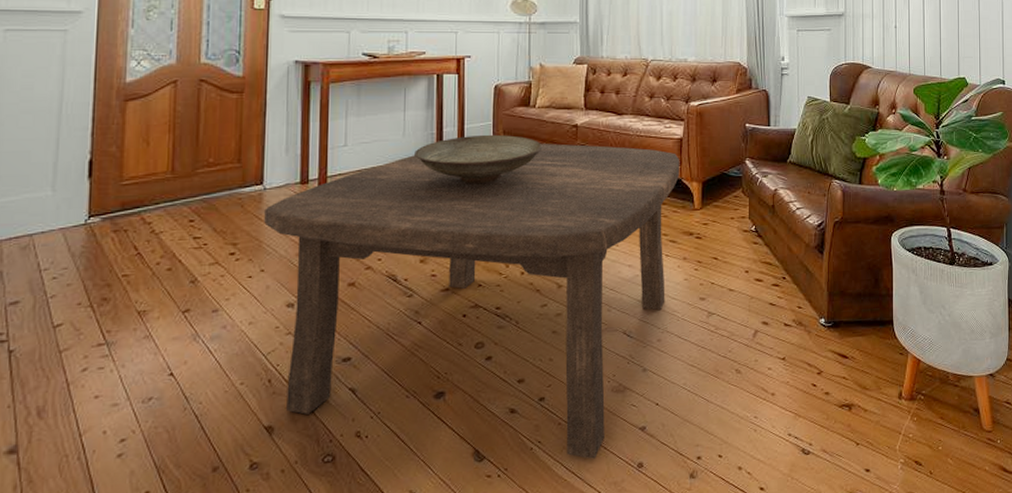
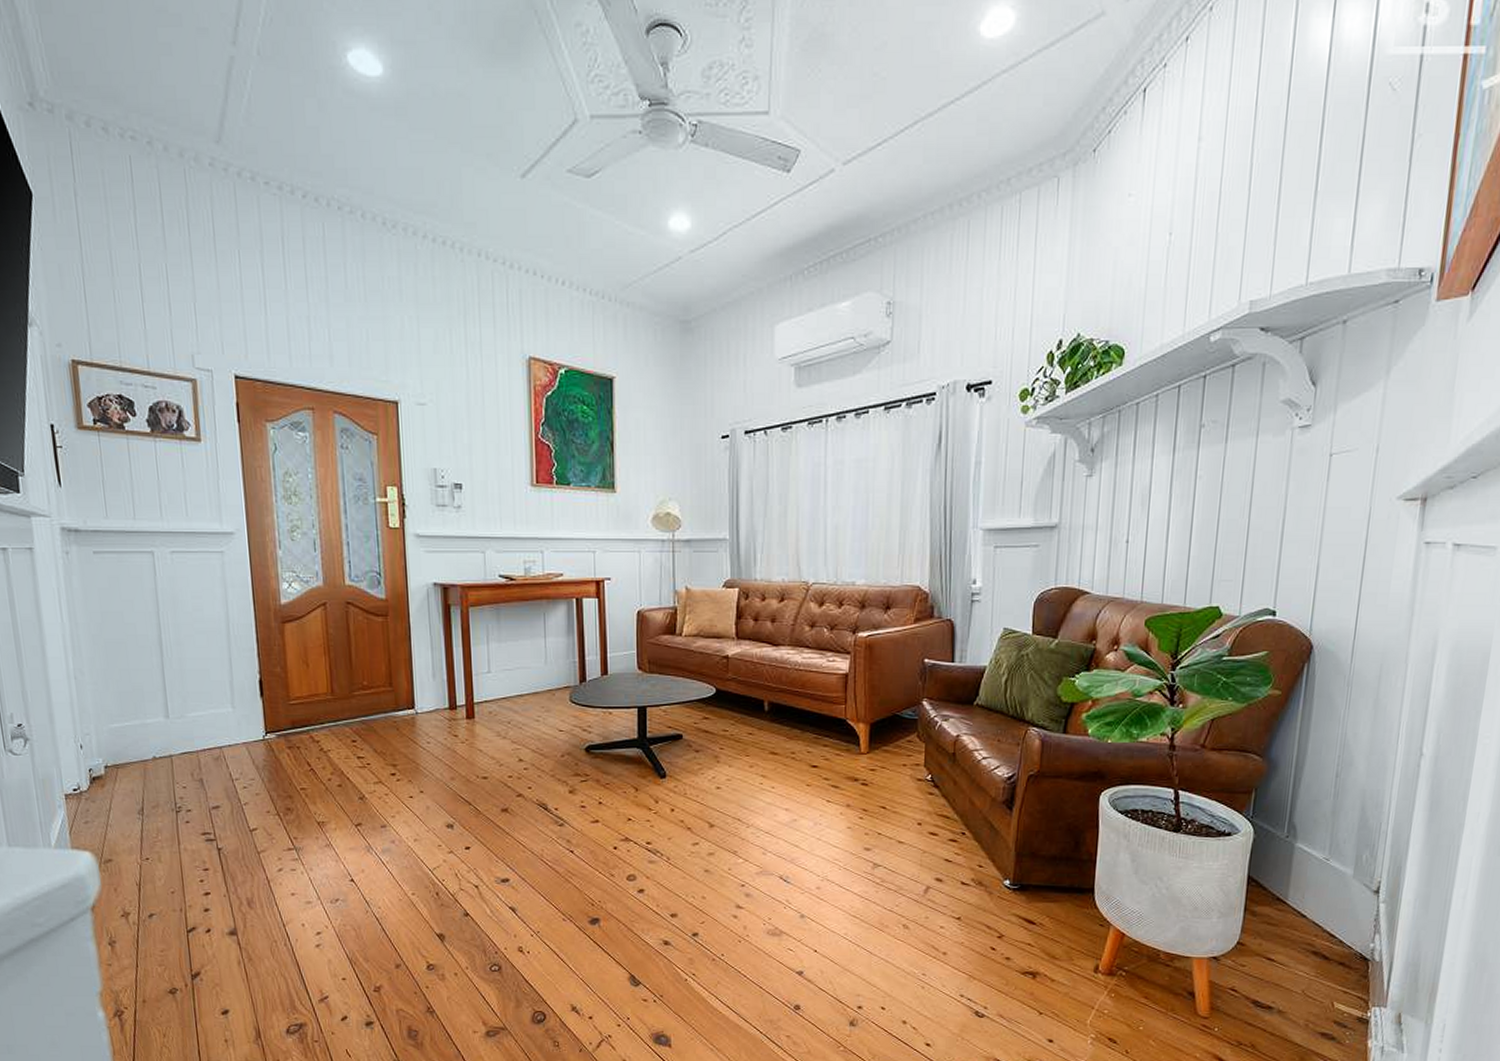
coffee table: present [264,144,680,459] -> none [418,676,845,996]
decorative bowl: present [414,134,543,184] -> none [558,664,691,717]

